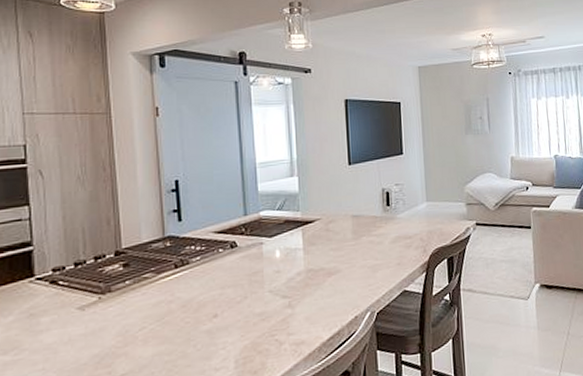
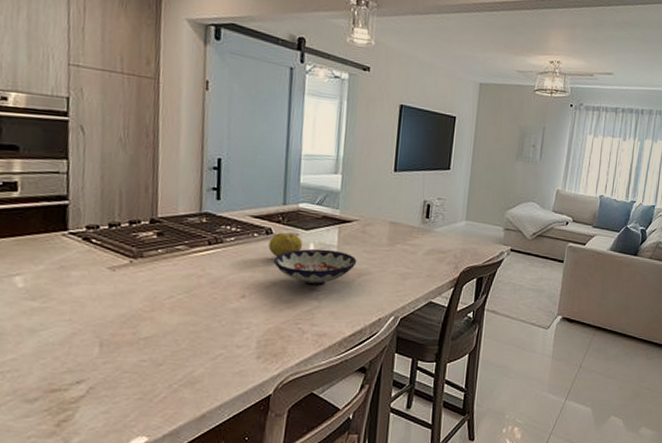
fruit: none [235,242,269,270] -> present [268,232,303,257]
bowl: none [241,253,325,295] -> present [273,248,357,287]

